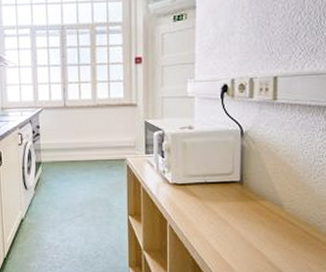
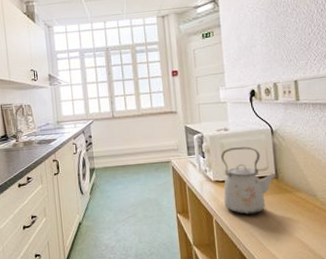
kettle: none [181,148,242,221] -> present [220,146,277,215]

